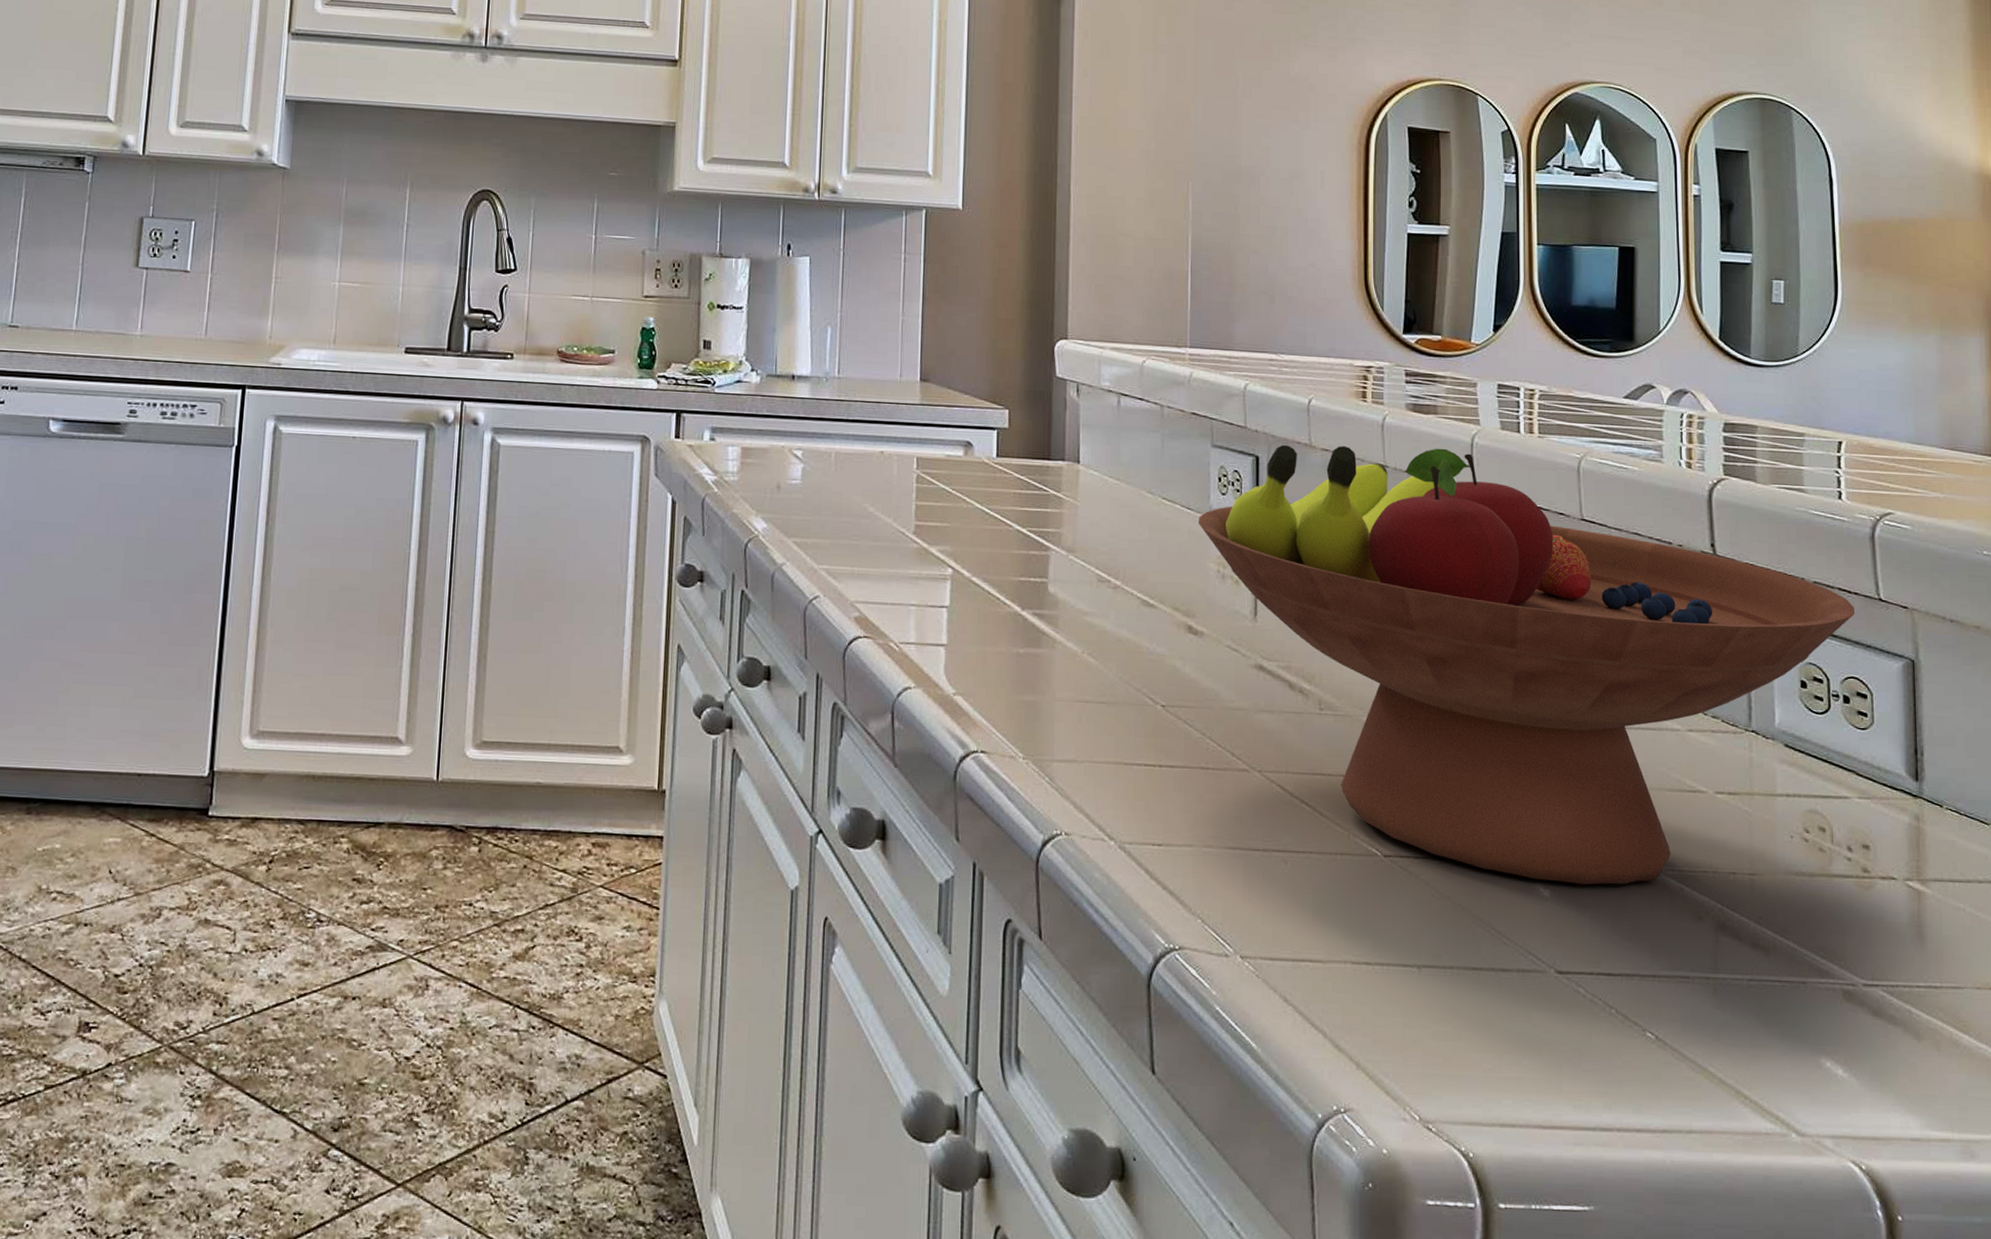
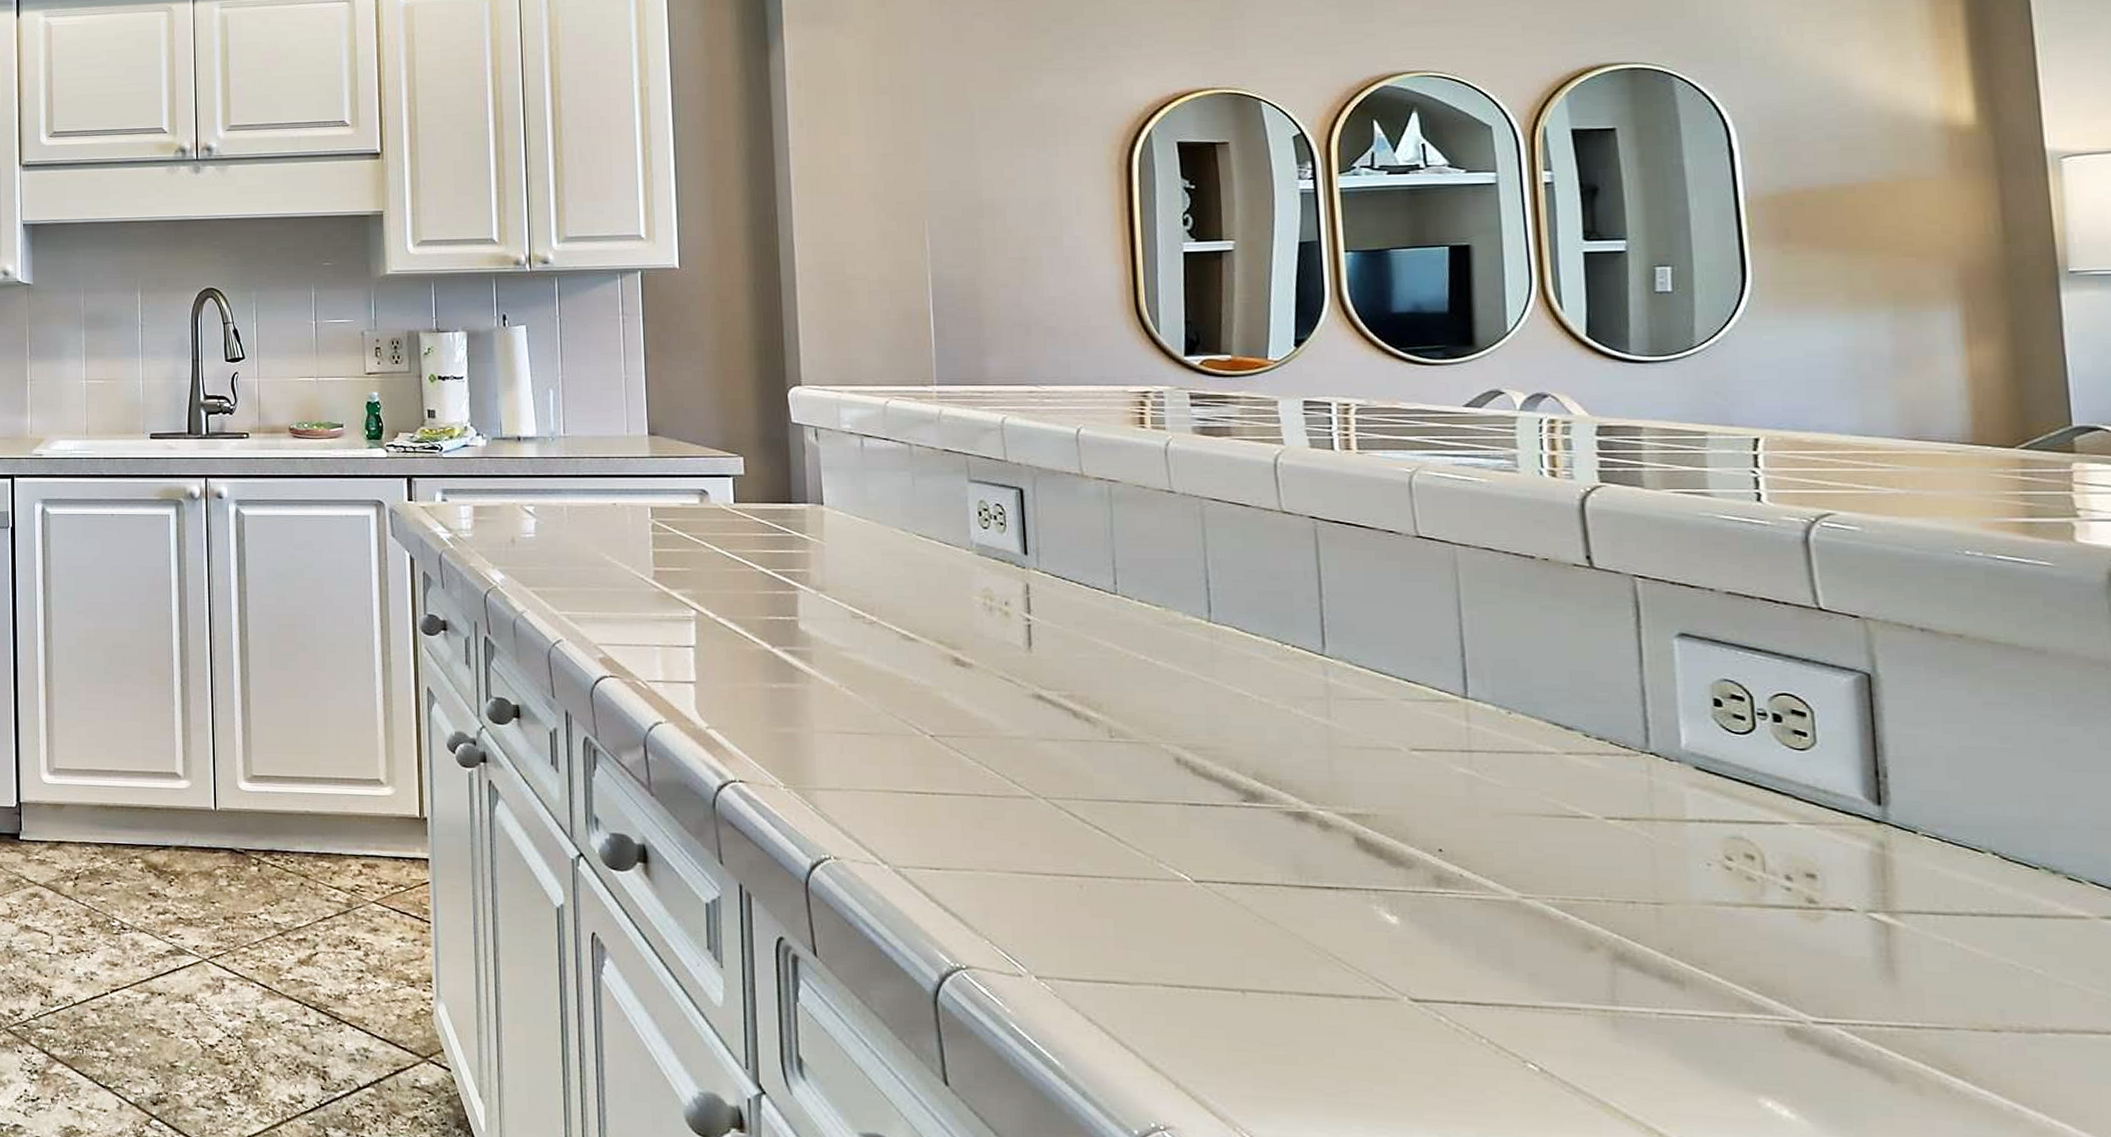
fruit bowl: present [1198,445,1856,885] -> none [958,470,1786,913]

